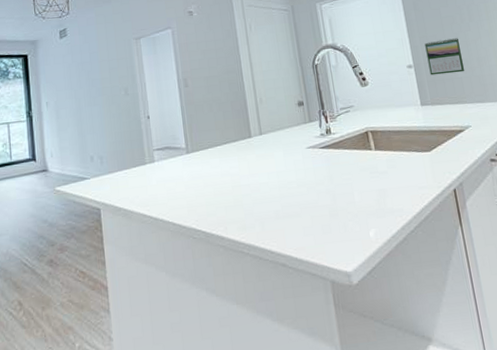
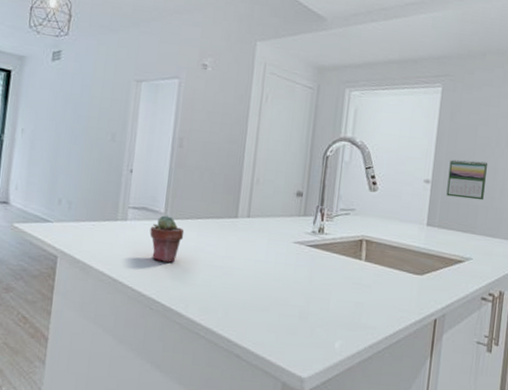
potted succulent: none [176,148,208,193] -> present [149,214,185,263]

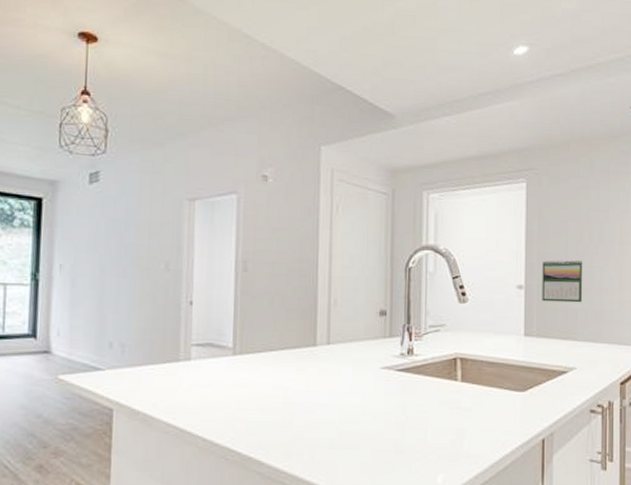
potted succulent: present [149,214,185,263] -> none [218,349,258,404]

